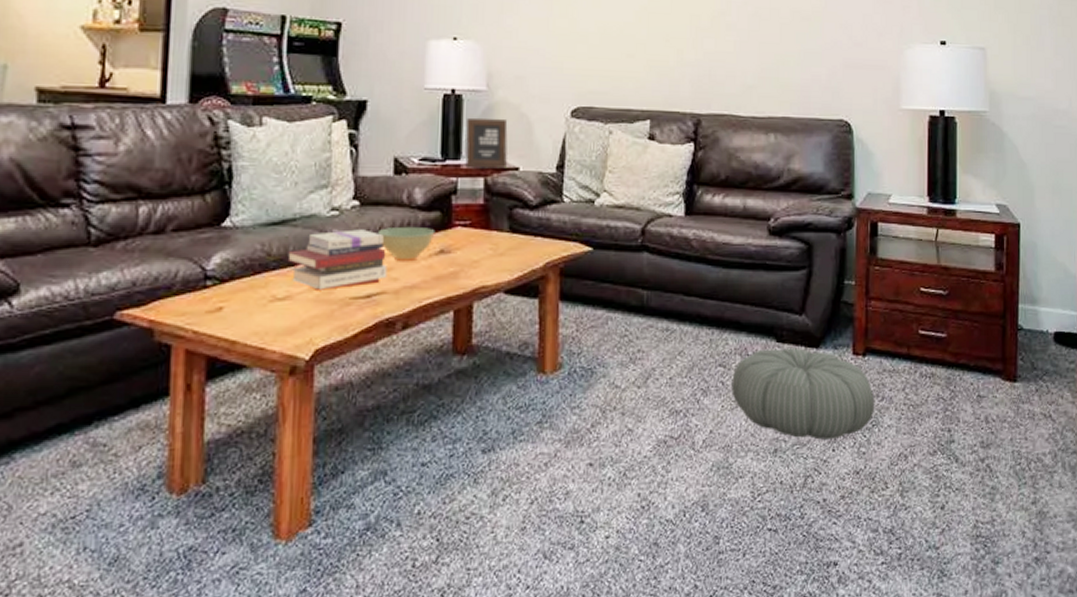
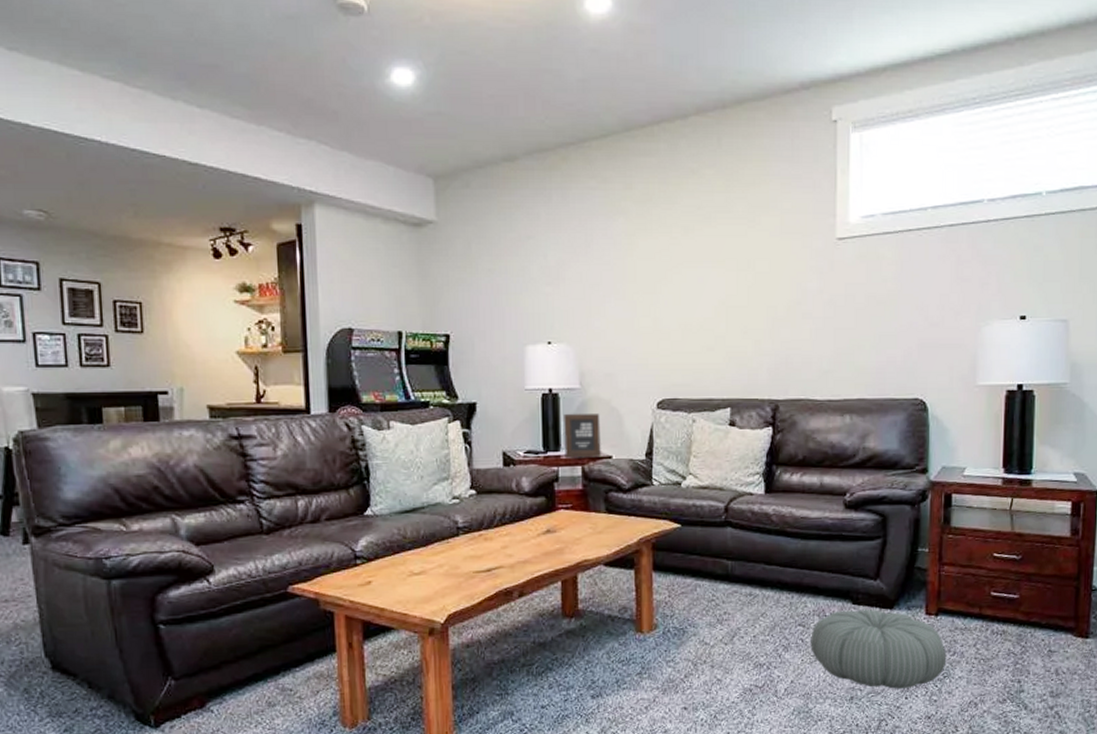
books: present [287,229,388,290] -> none [420,514,503,566]
bowl: present [377,226,435,262] -> none [492,510,542,541]

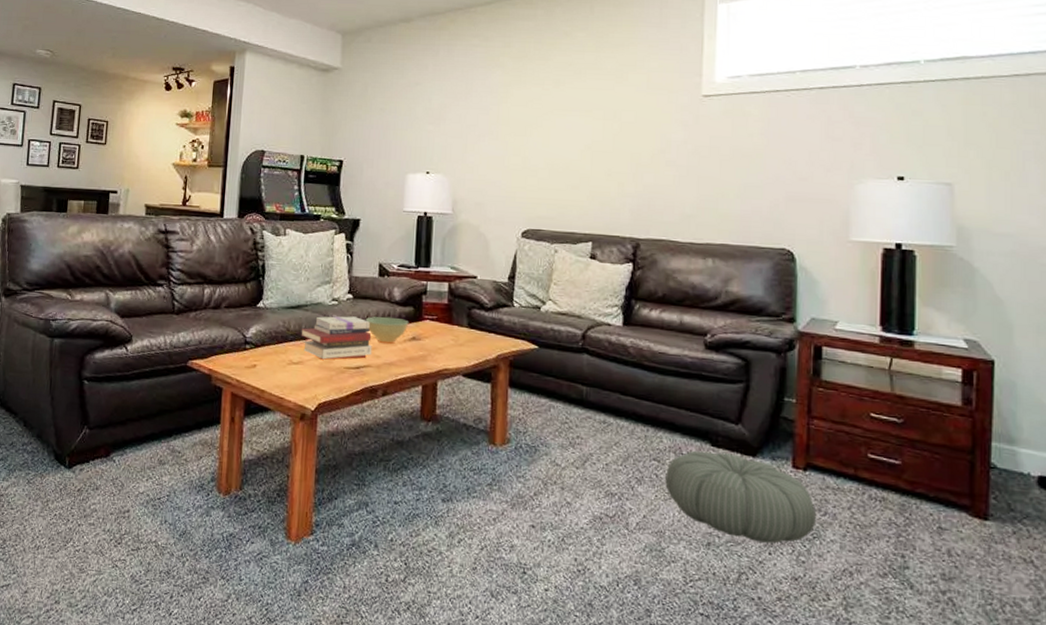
books: none [420,514,503,566] -> present [301,316,372,360]
bowl: none [492,510,542,541] -> present [365,316,409,345]
picture frame: present [564,413,601,458] -> none [434,235,469,277]

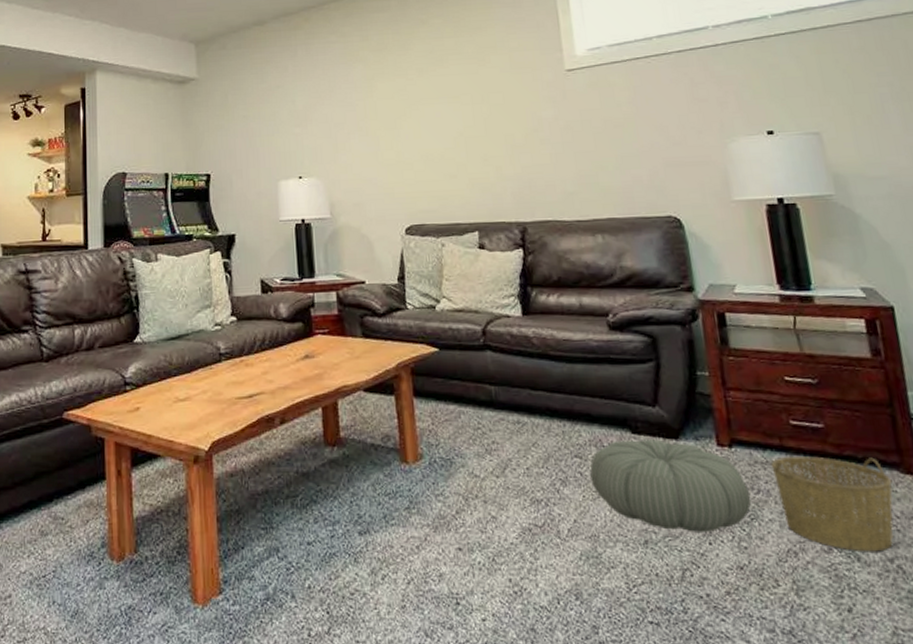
books: present [301,316,372,360] -> none [184,340,264,392]
bowl: present [365,316,409,345] -> none [252,336,300,367]
basket: none [842,486,959,584] -> present [771,456,894,552]

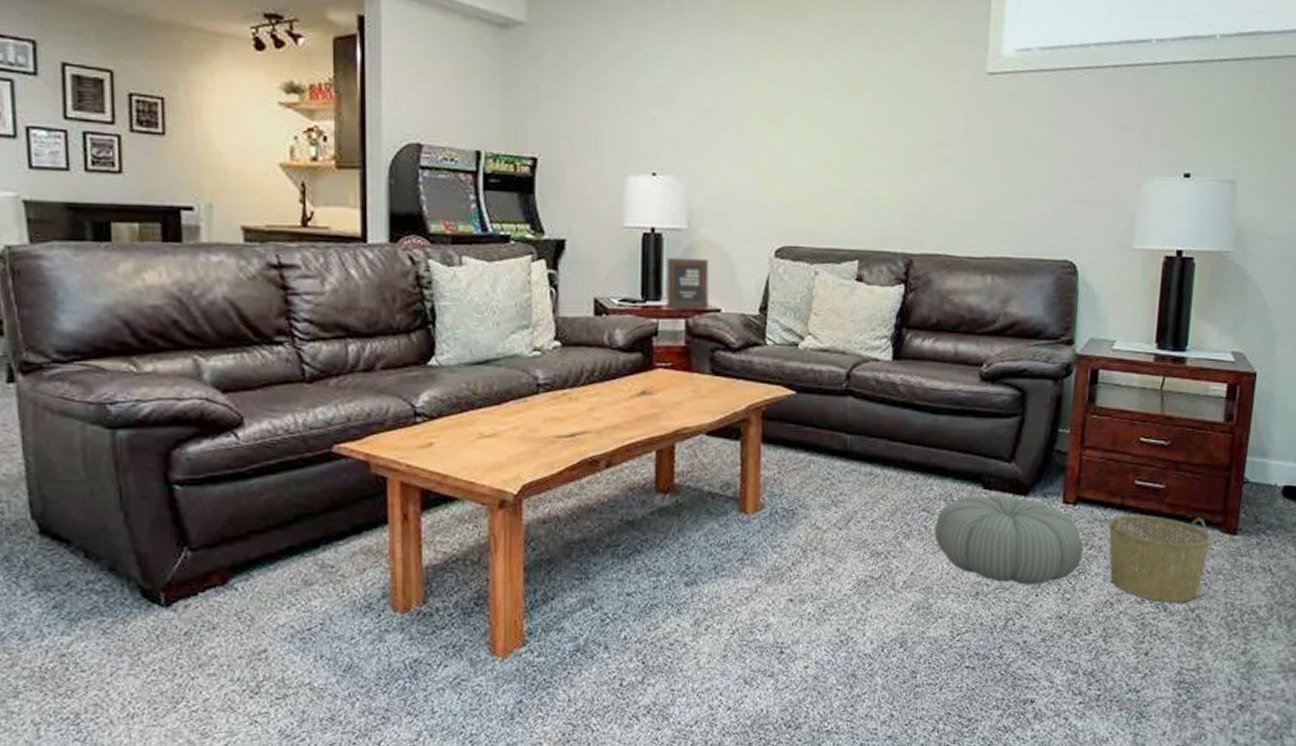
picture frame: none [317,241,354,284] -> present [666,257,709,310]

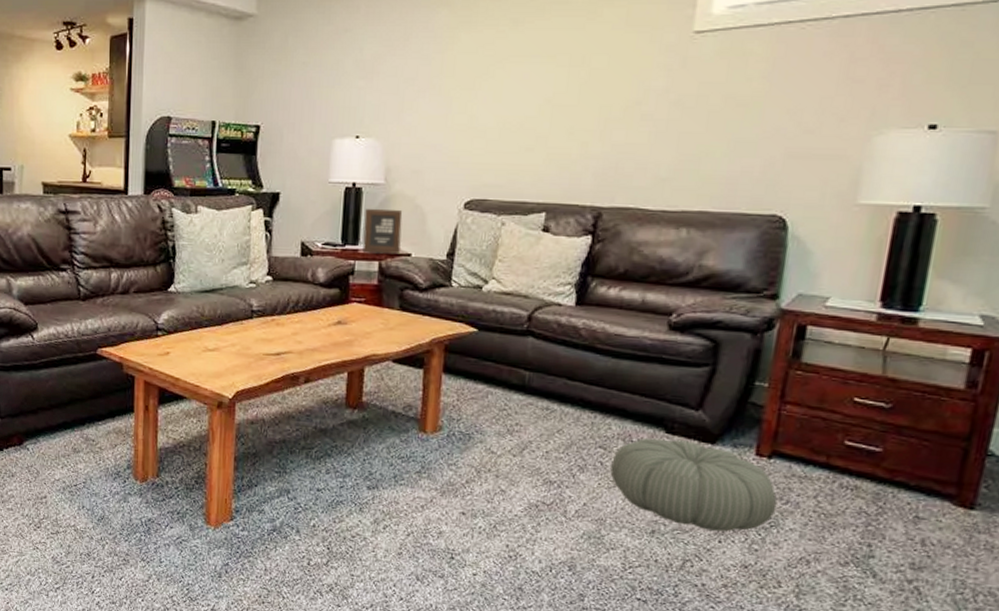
basket: present [1108,515,1212,603] -> none [807,474,940,573]

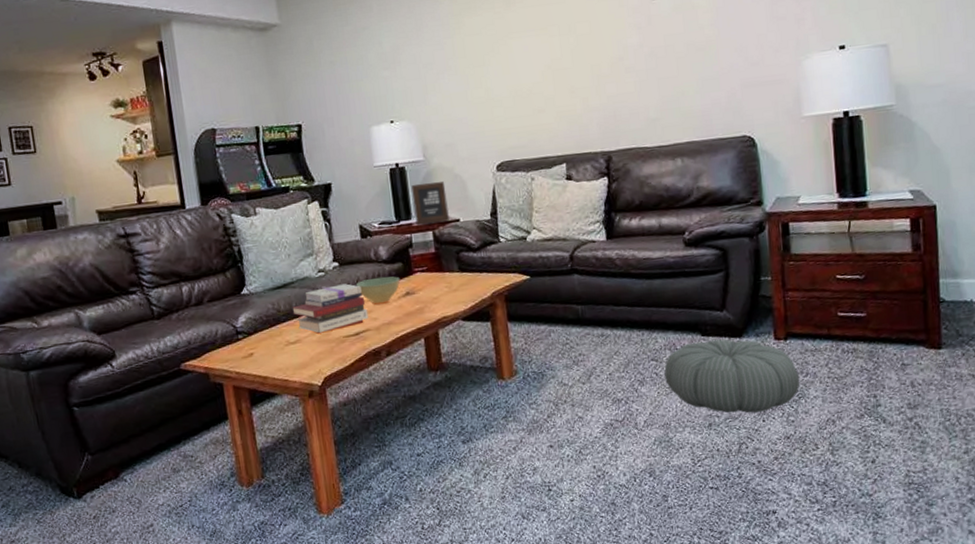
books: none [216,299,294,346] -> present [292,283,369,334]
bowl: none [286,299,334,330] -> present [355,276,400,306]

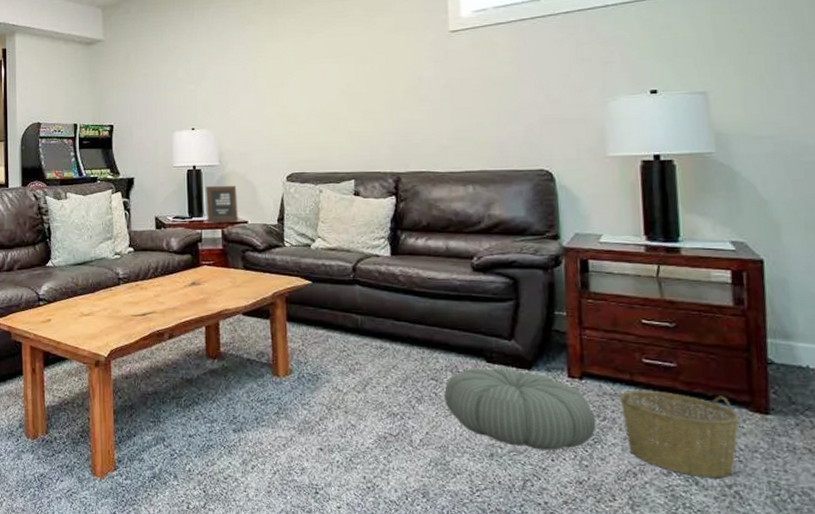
books: present [292,283,369,334] -> none [89,268,156,309]
bowl: present [355,276,400,306] -> none [147,265,188,291]
basket: none [819,337,918,415] -> present [619,391,740,479]

